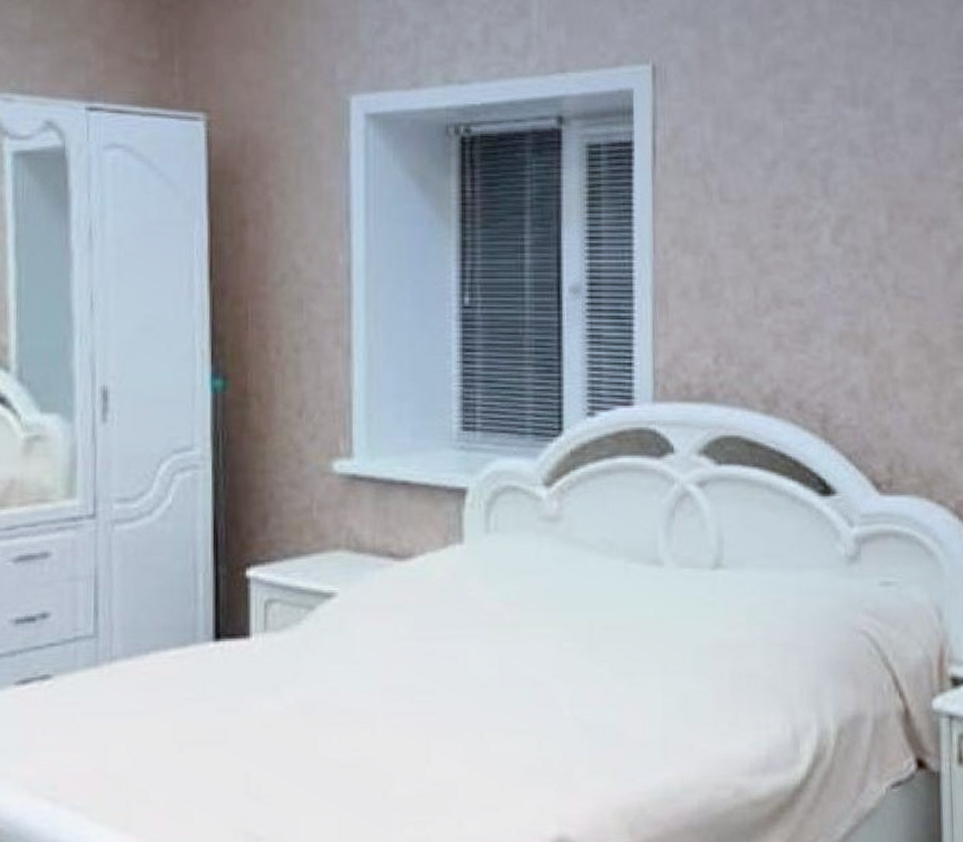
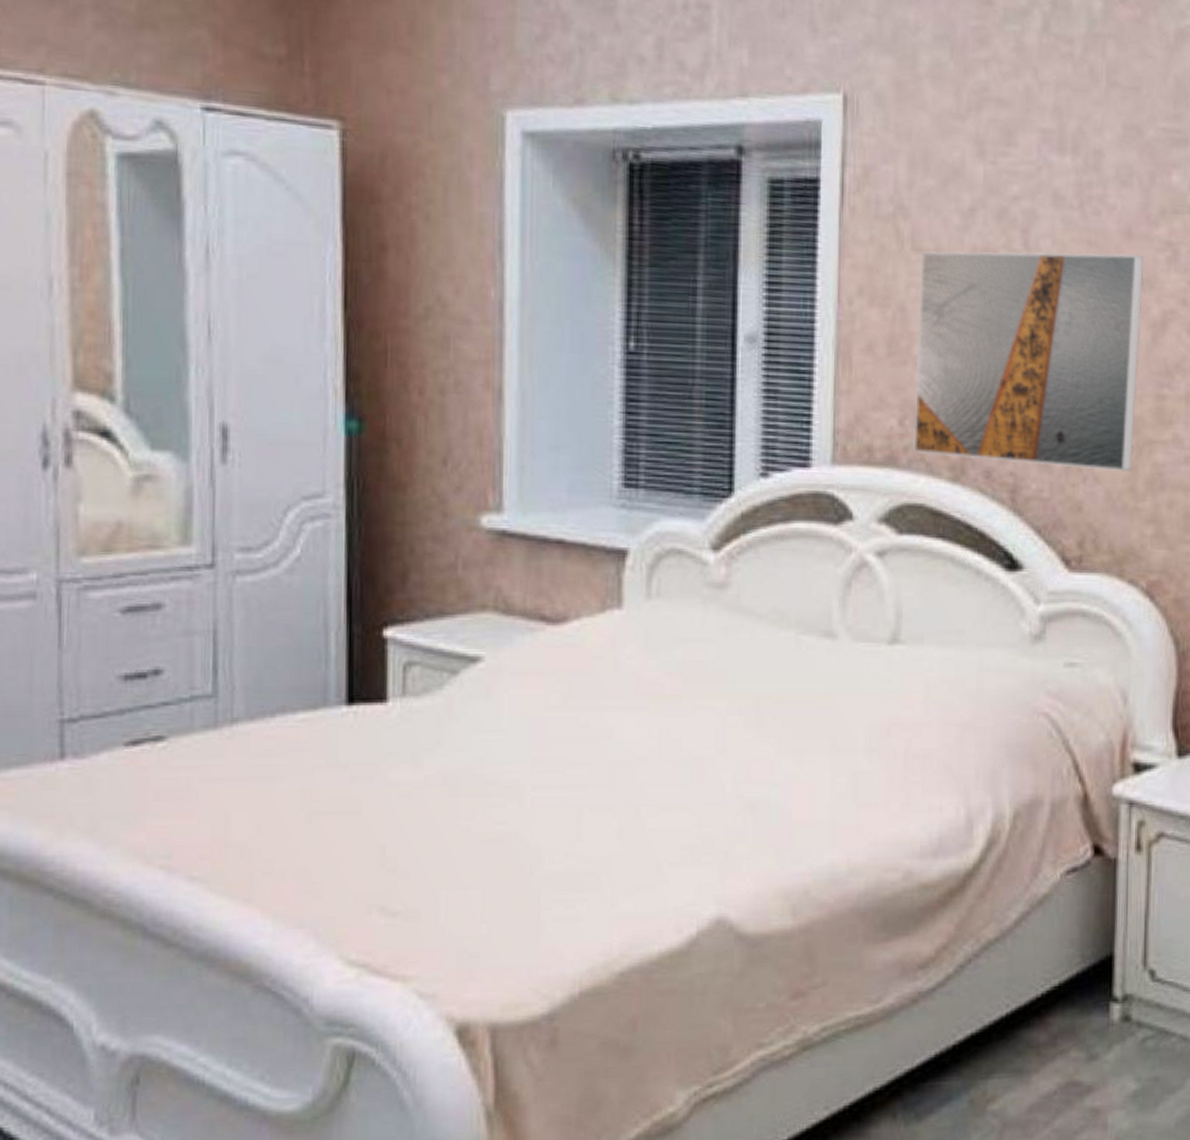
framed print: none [727,195,938,398] -> present [913,251,1145,471]

